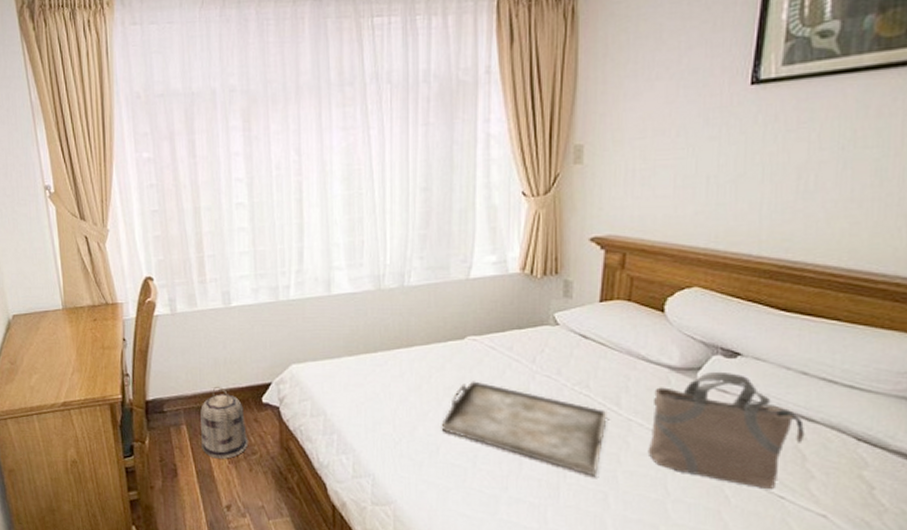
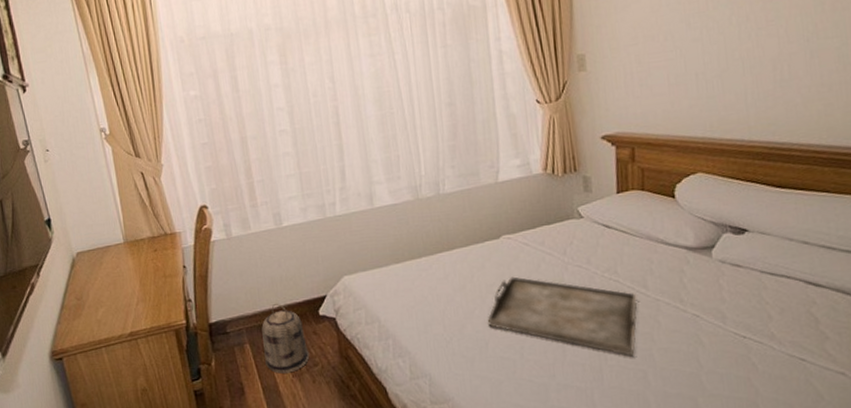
tote bag: present [647,371,805,490] -> none [675,247,815,354]

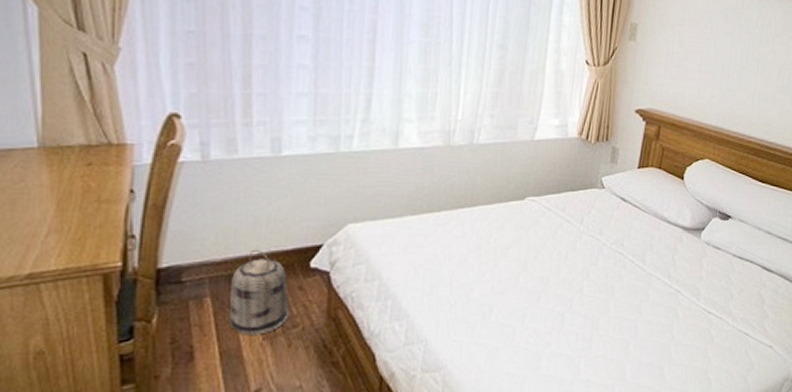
serving tray: present [487,276,638,357] -> none [495,241,635,327]

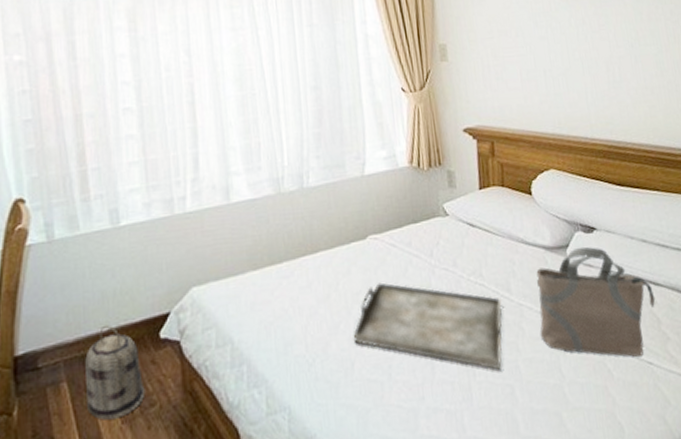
serving tray: none [495,241,635,327] -> present [353,282,502,370]
tote bag: none [661,231,766,329] -> present [536,246,656,358]

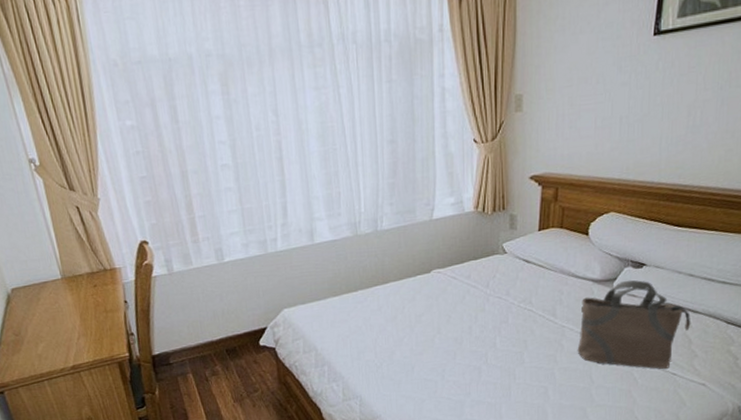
basket: present [85,324,145,420] -> none [204,335,250,400]
serving tray: present [353,282,502,370] -> none [414,307,546,376]

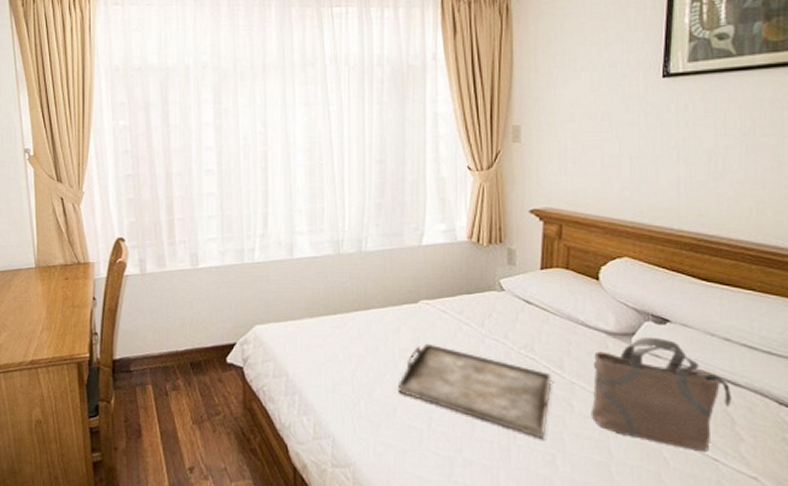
serving tray: none [414,307,546,376] -> present [397,343,552,439]

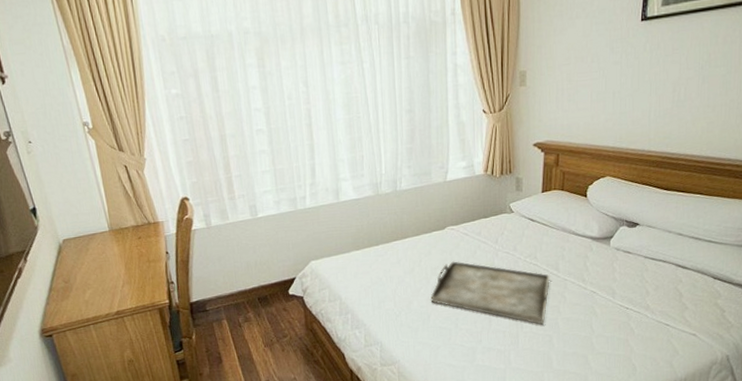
tote bag: present [590,336,732,453] -> none [578,238,681,321]

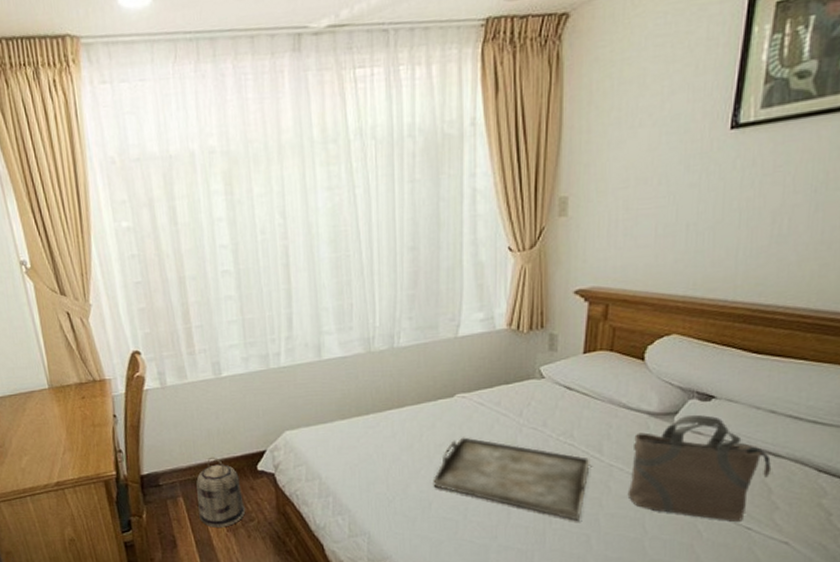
basket: none [238,284,280,344] -> present [196,456,246,528]
tote bag: none [578,238,681,321] -> present [627,414,772,523]

